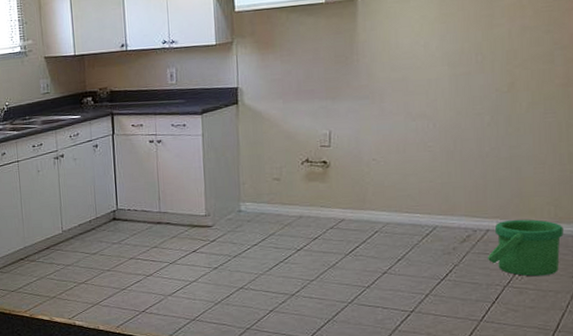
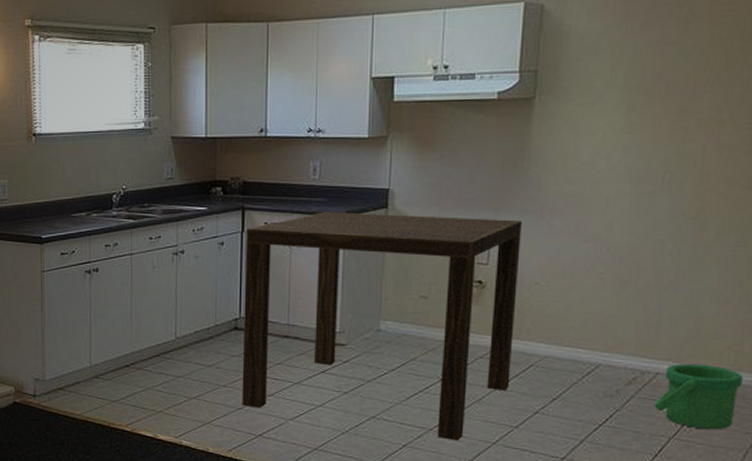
dining table: none [116,106,359,304] -> present [242,212,522,442]

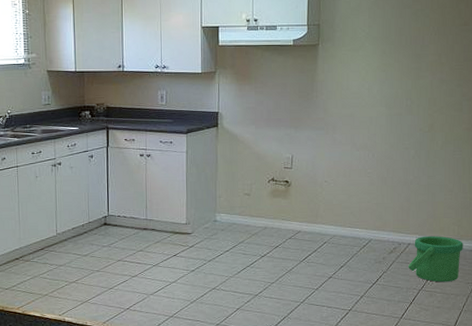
dining table: present [242,212,522,442] -> none [110,130,314,303]

